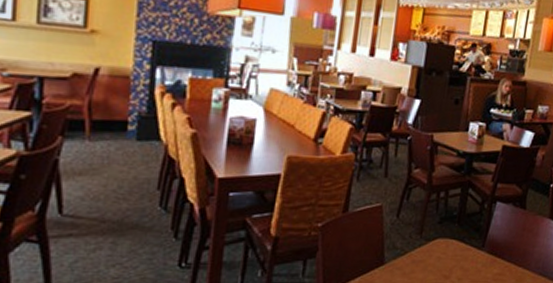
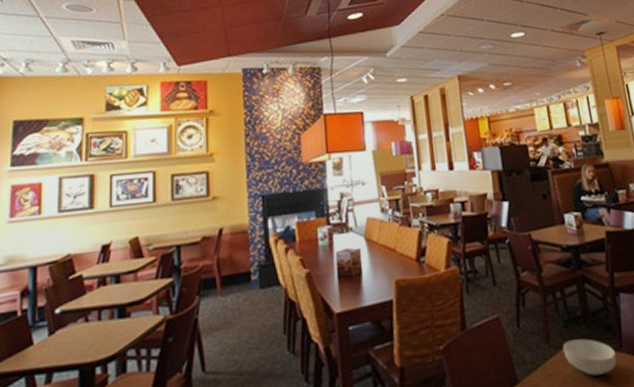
cereal bowl: none [432,235,478,266] -> present [562,338,617,376]

